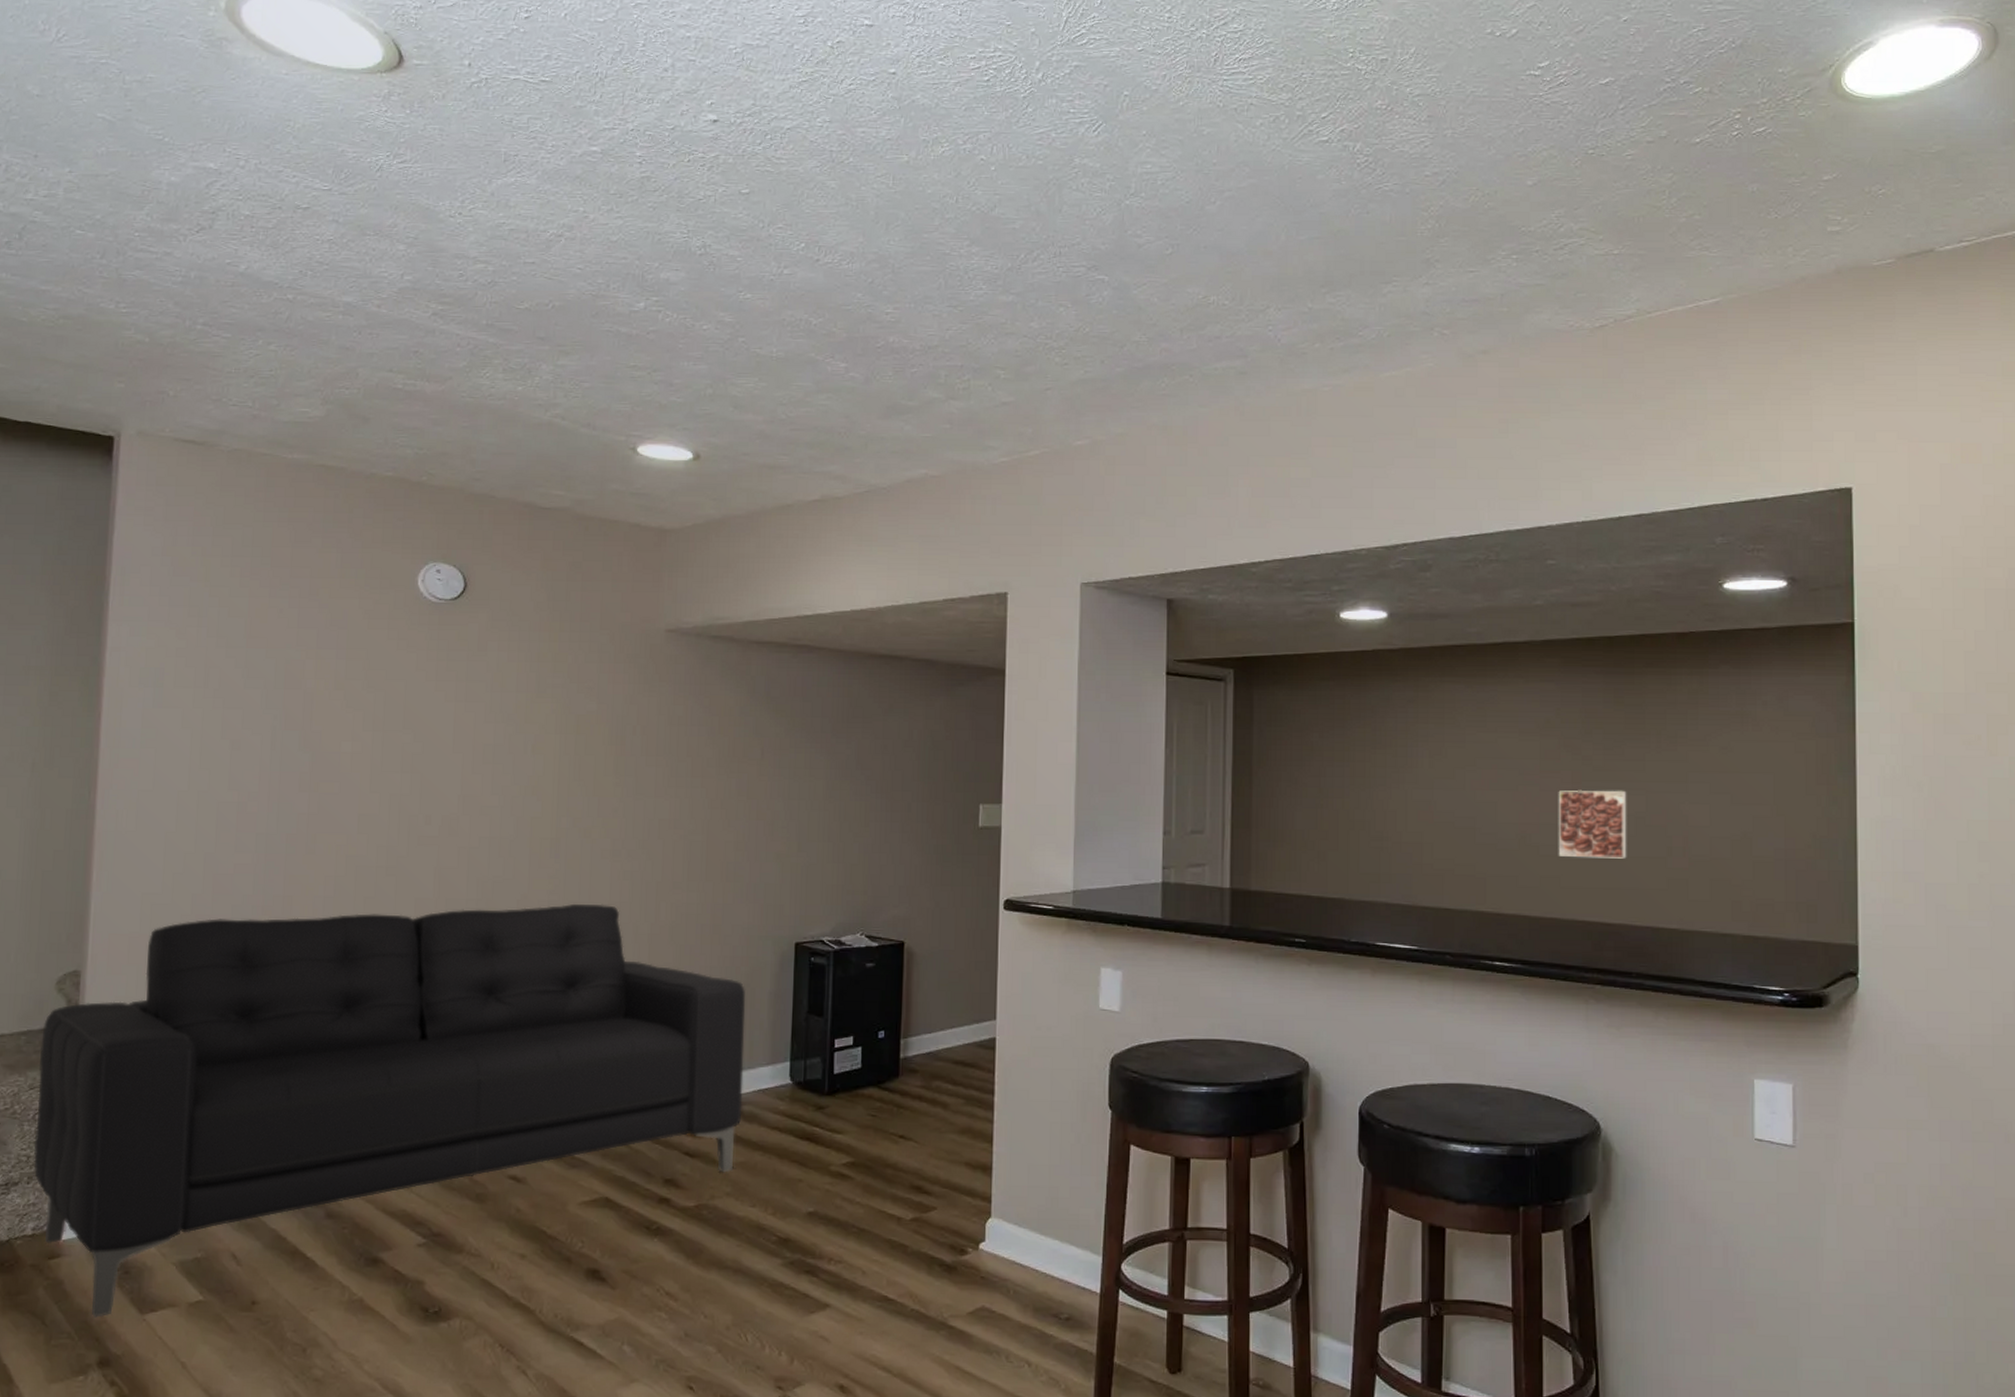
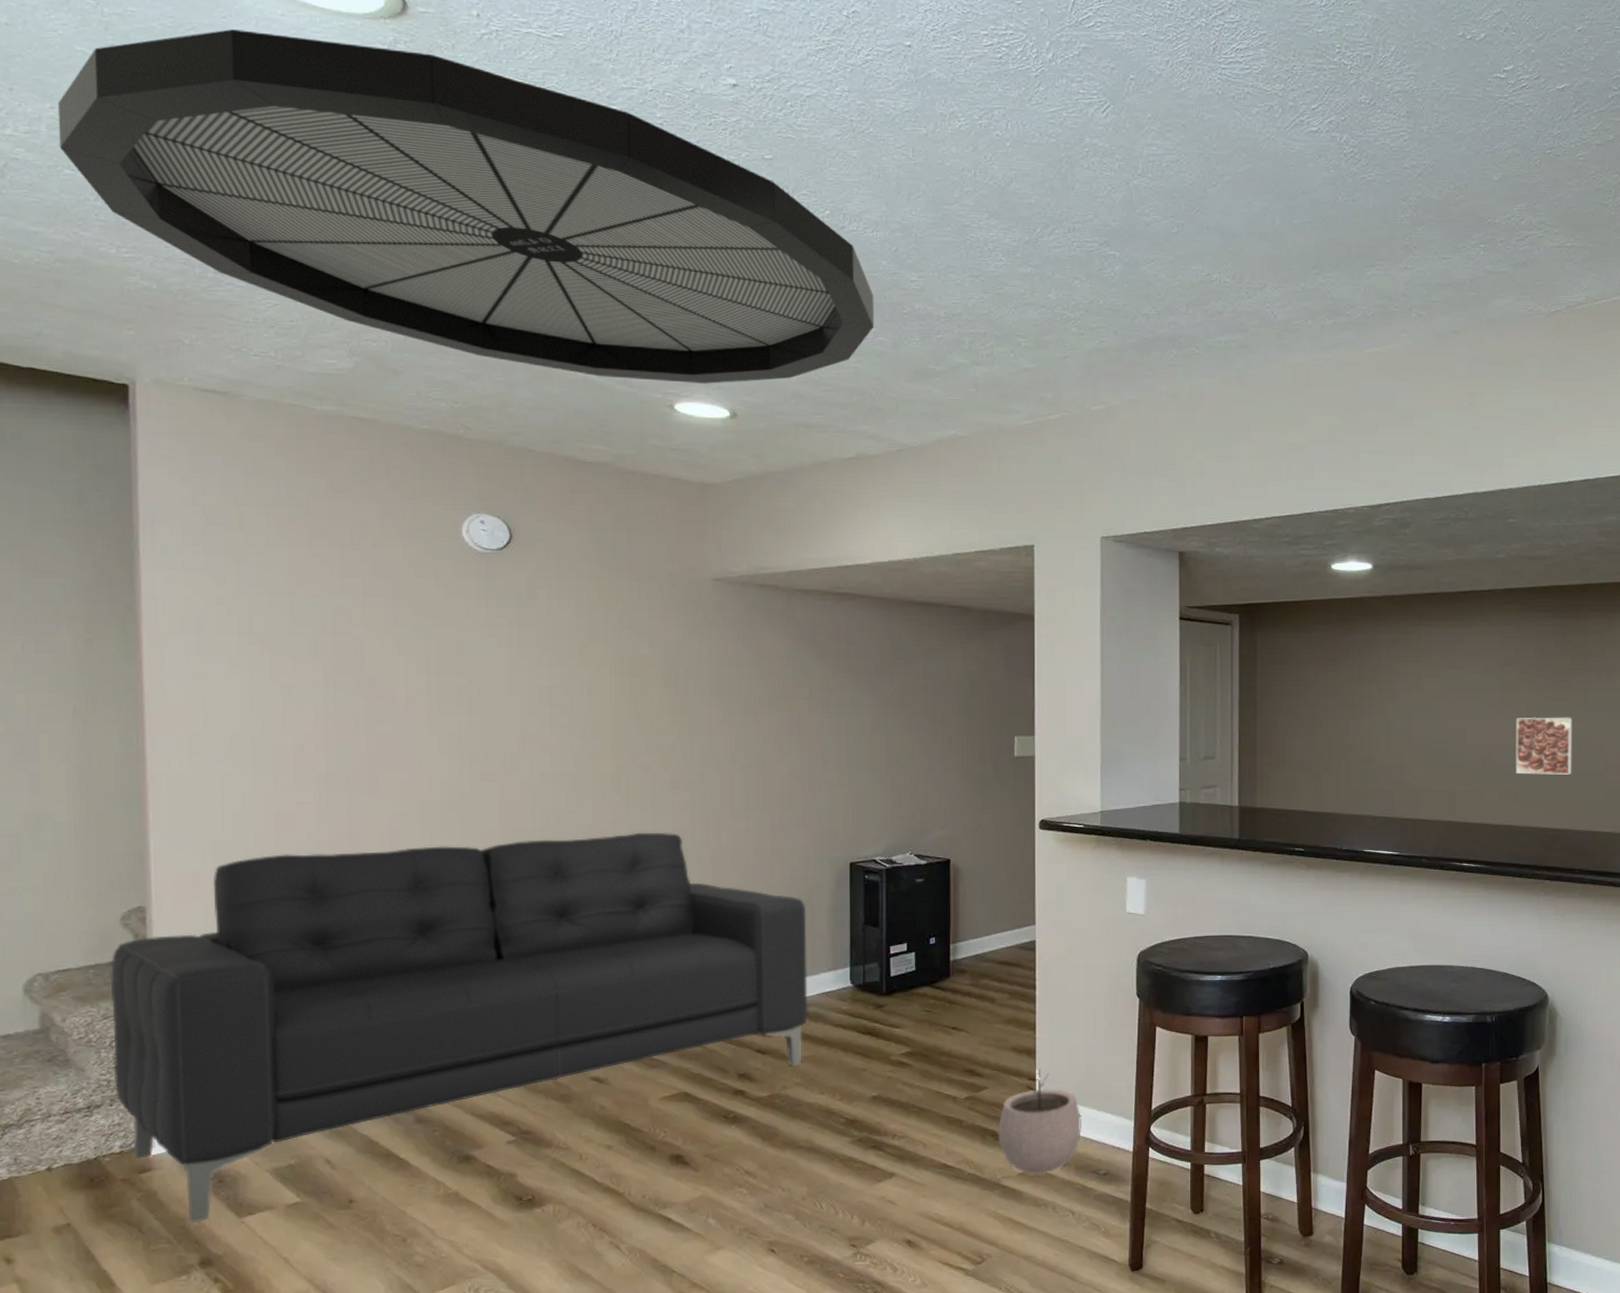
ceiling fan: none [73,90,847,425] -> present [57,29,875,384]
plant pot: none [946,1189,1042,1316] -> present [998,1069,1081,1175]

